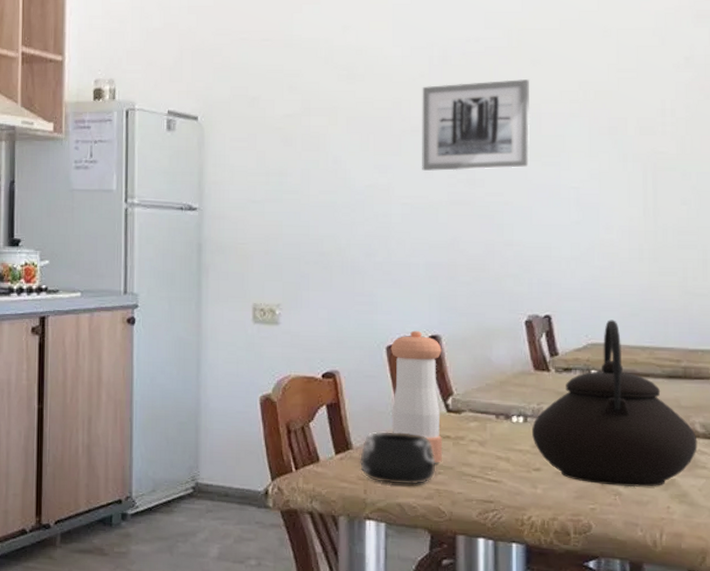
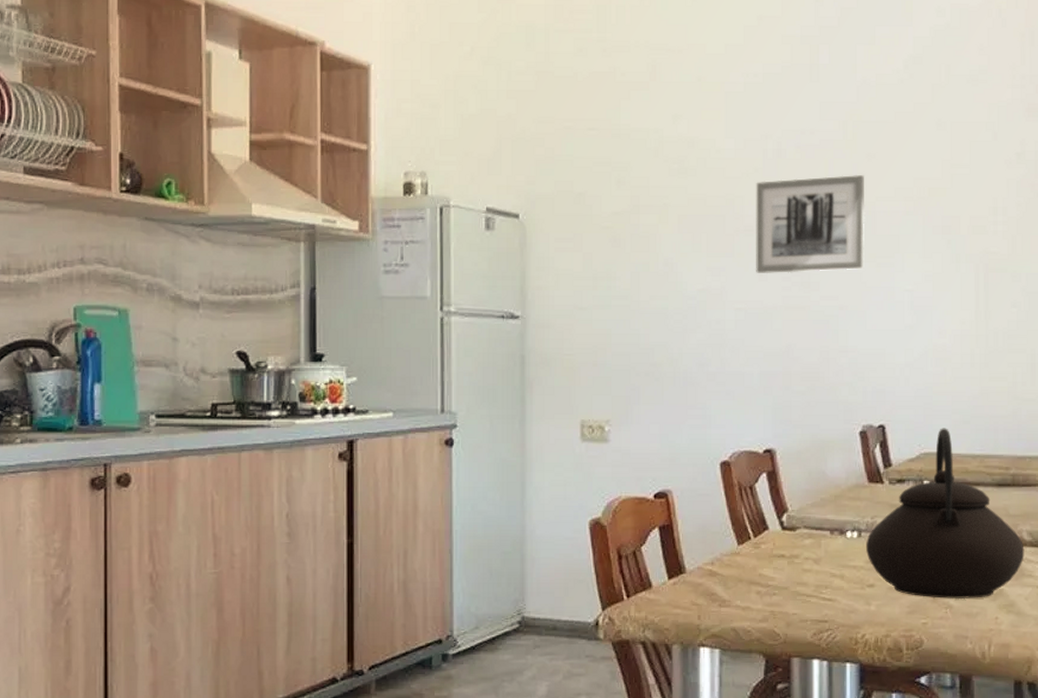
mug: present [359,430,436,486] -> none [693,552,771,609]
pepper shaker: present [390,330,442,463] -> none [724,444,777,584]

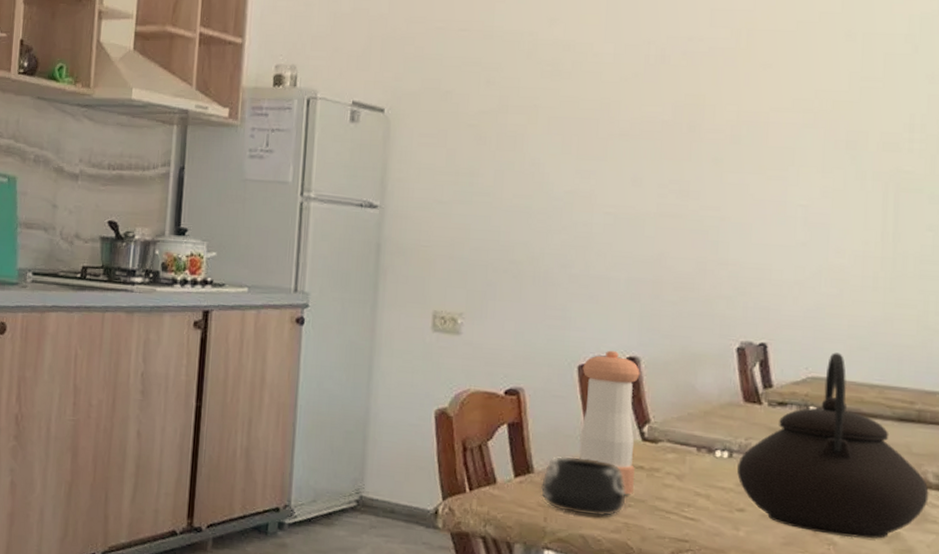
mug: none [693,552,771,609] -> present [540,455,626,517]
pepper shaker: none [724,444,777,584] -> present [577,350,640,495]
wall art: present [756,175,865,273] -> none [629,84,758,182]

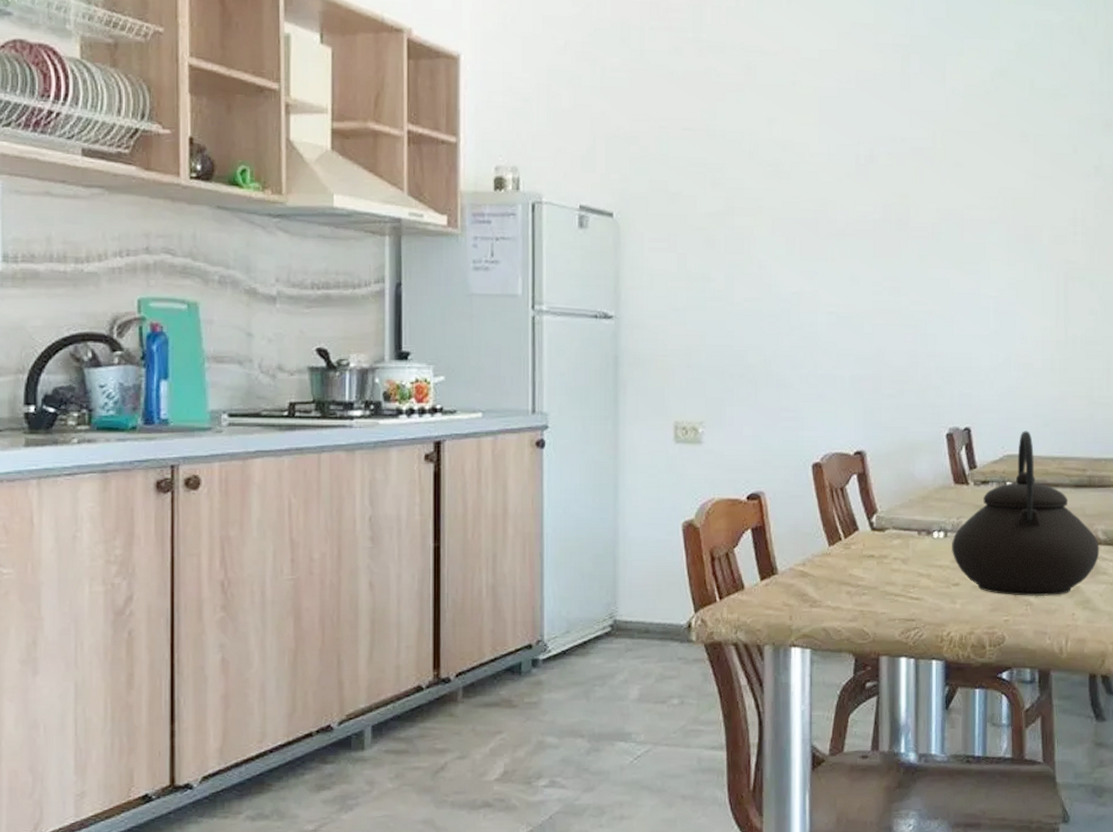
mug: present [540,455,626,517] -> none [784,553,860,609]
pepper shaker: present [577,350,640,495] -> none [816,446,867,584]

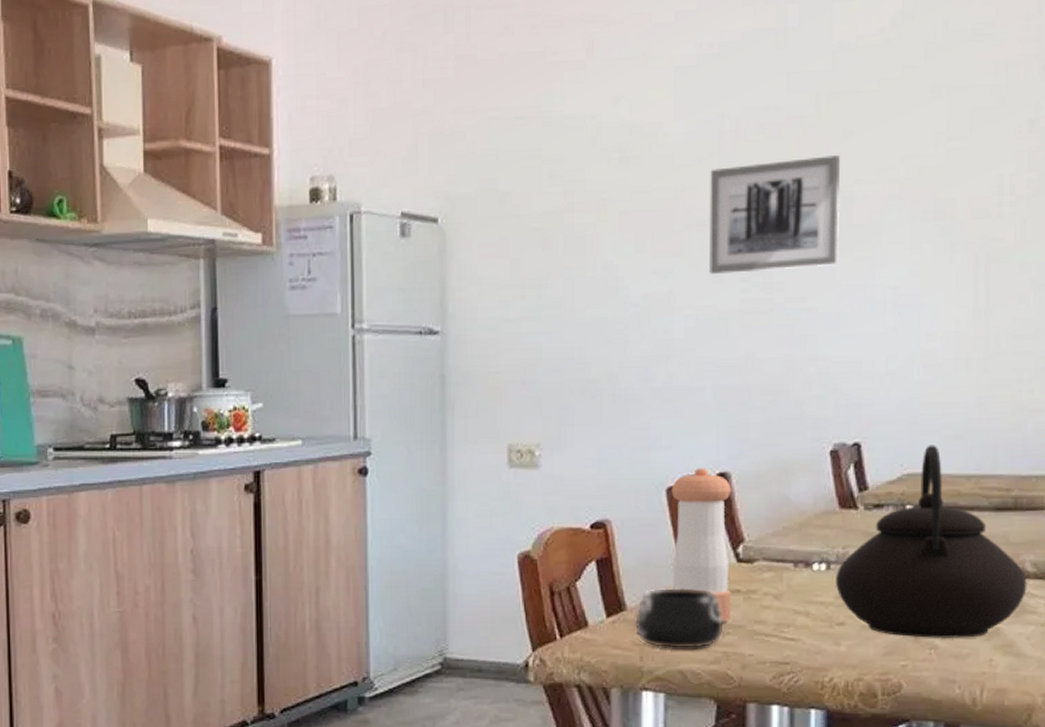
mug: none [784,553,860,609] -> present [634,587,724,650]
pepper shaker: none [816,446,867,584] -> present [671,468,732,622]
wall art: none [848,183,953,278] -> present [709,155,841,274]

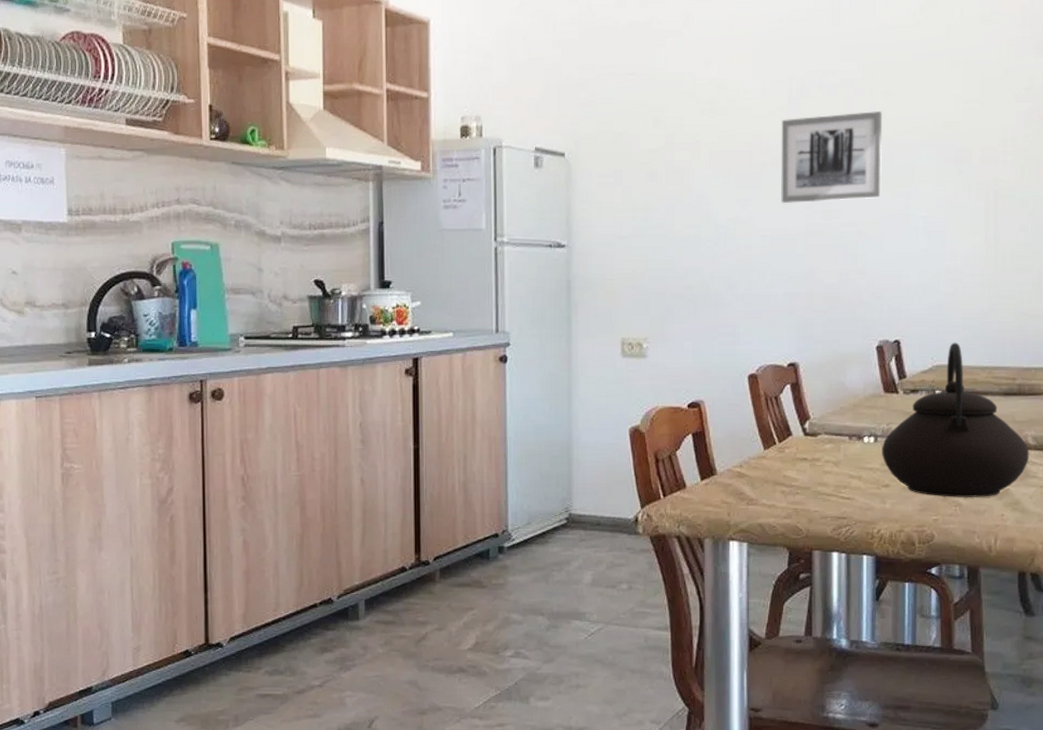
mug: present [634,587,724,650] -> none [723,456,794,507]
pepper shaker: present [671,468,732,622] -> none [752,359,800,484]

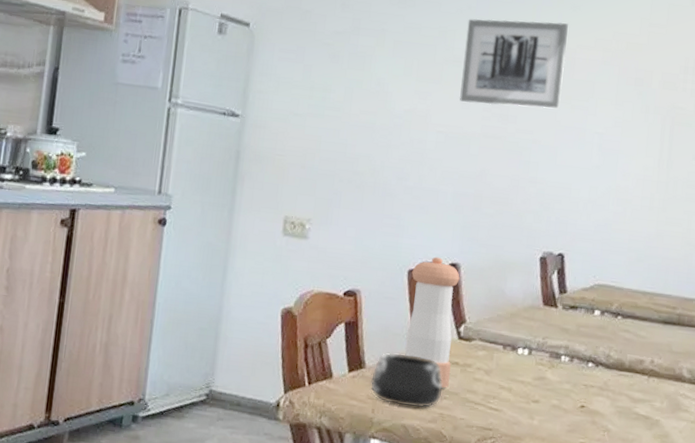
mug: none [723,456,794,507] -> present [370,352,442,408]
pepper shaker: none [752,359,800,484] -> present [403,256,460,388]
teapot: present [882,342,1029,497] -> none [535,263,683,426]

